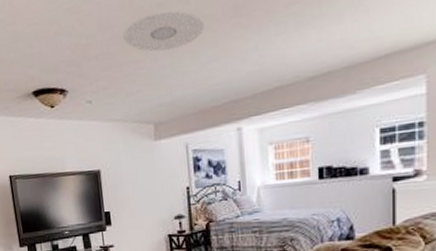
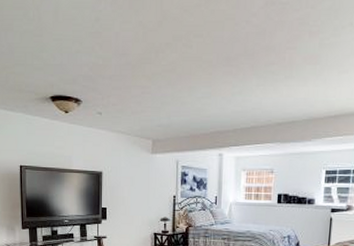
ceiling light: present [123,11,205,52] -> none [135,51,202,82]

